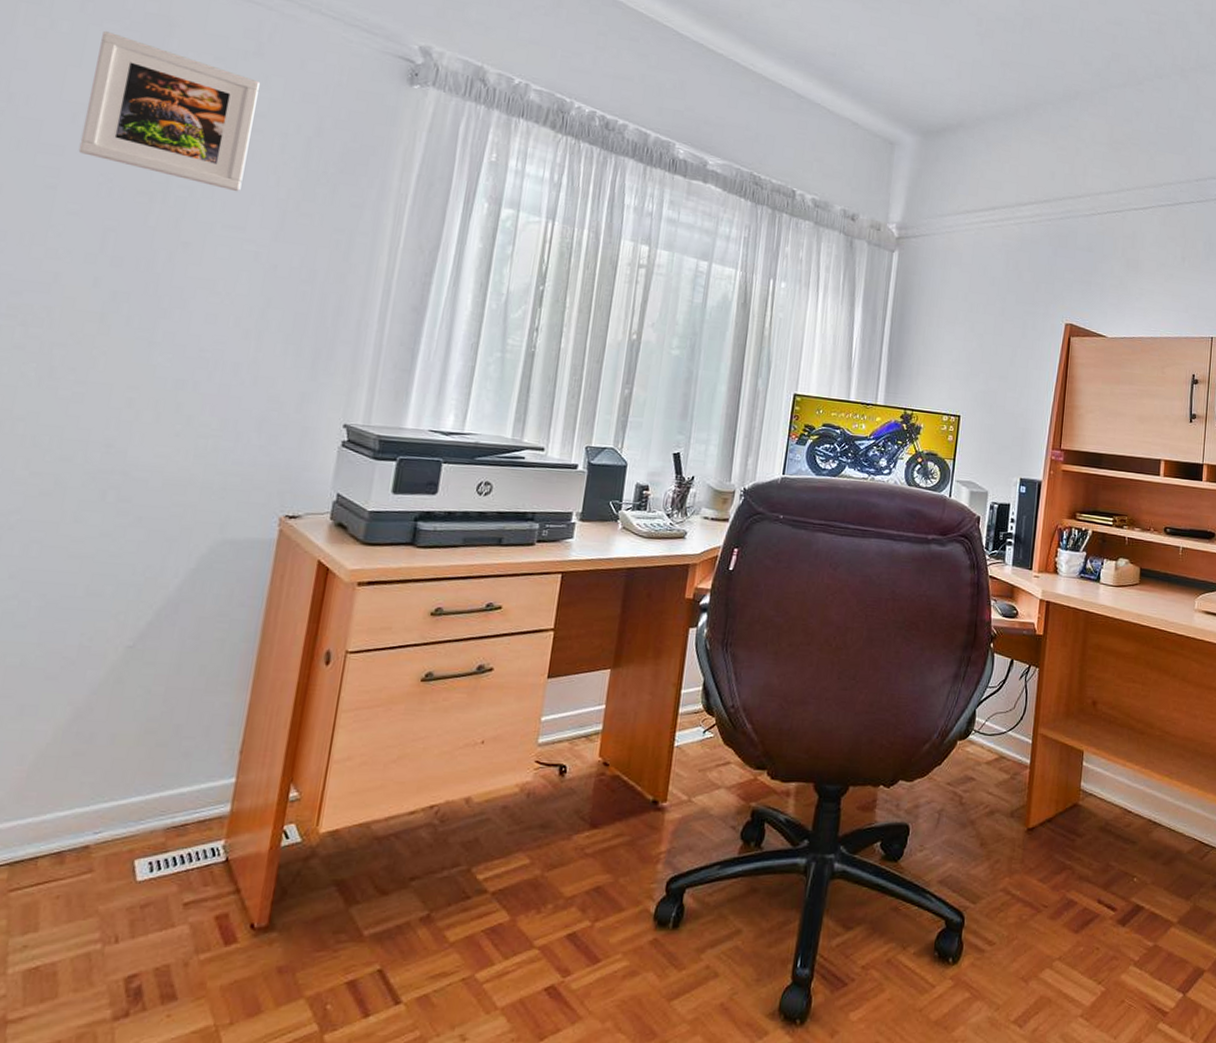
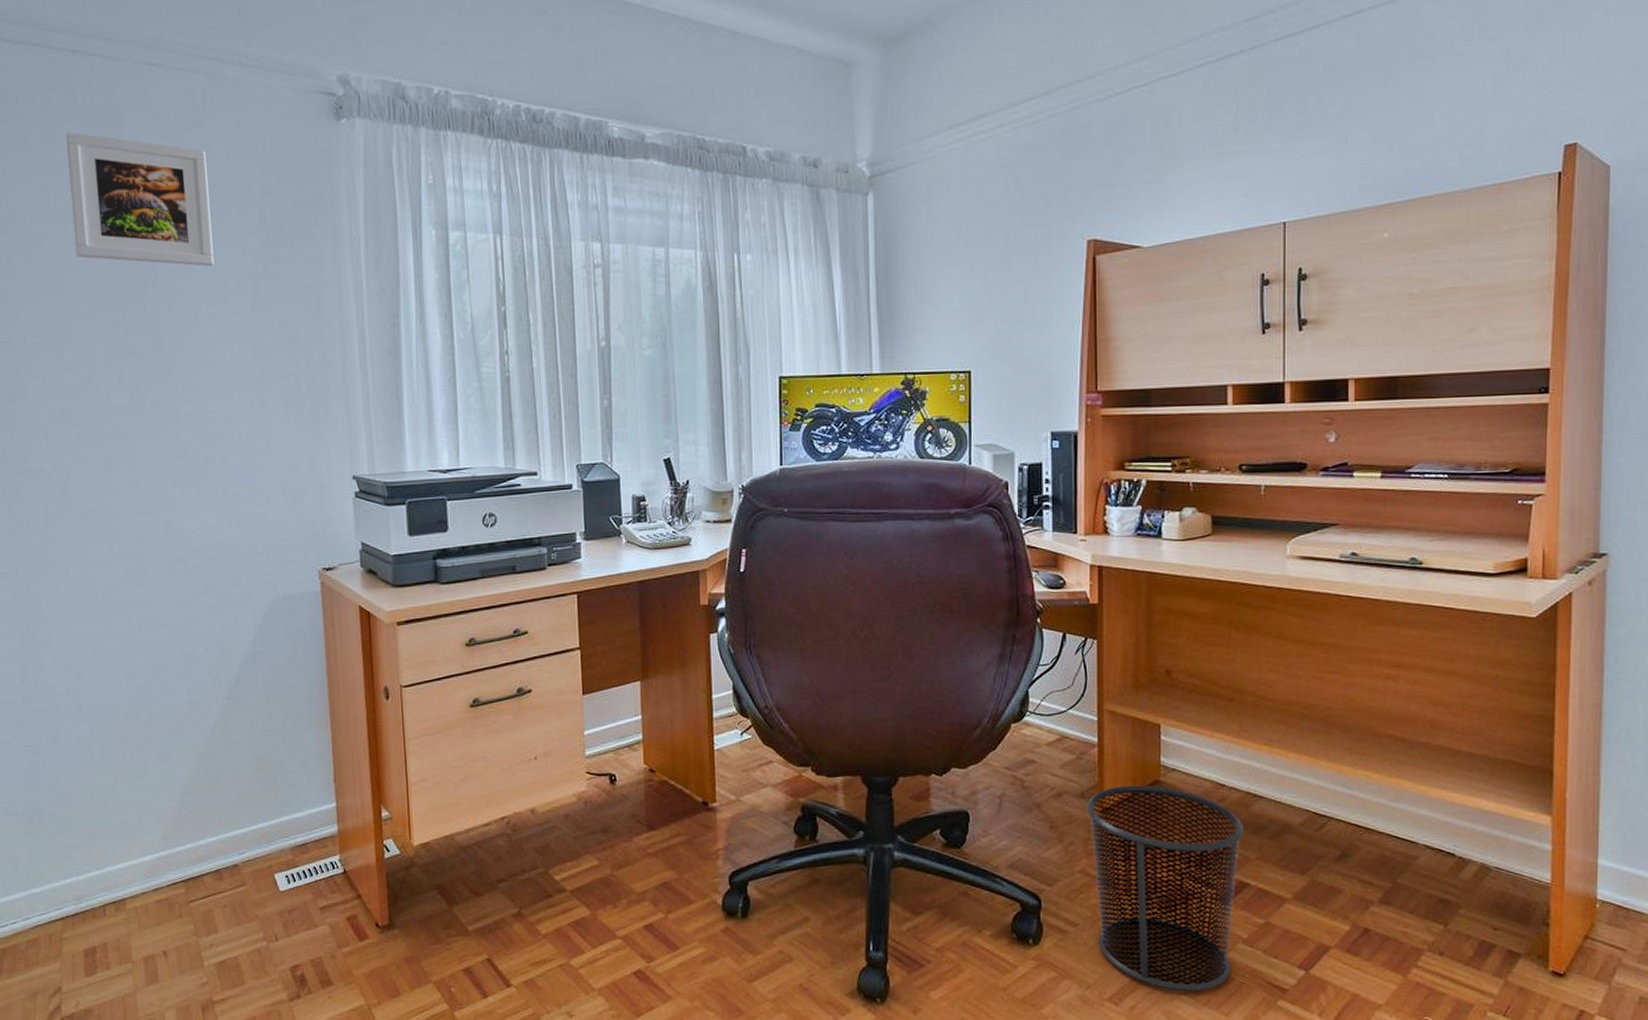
waste bin: none [1011,807,1144,1014] -> present [1087,785,1244,992]

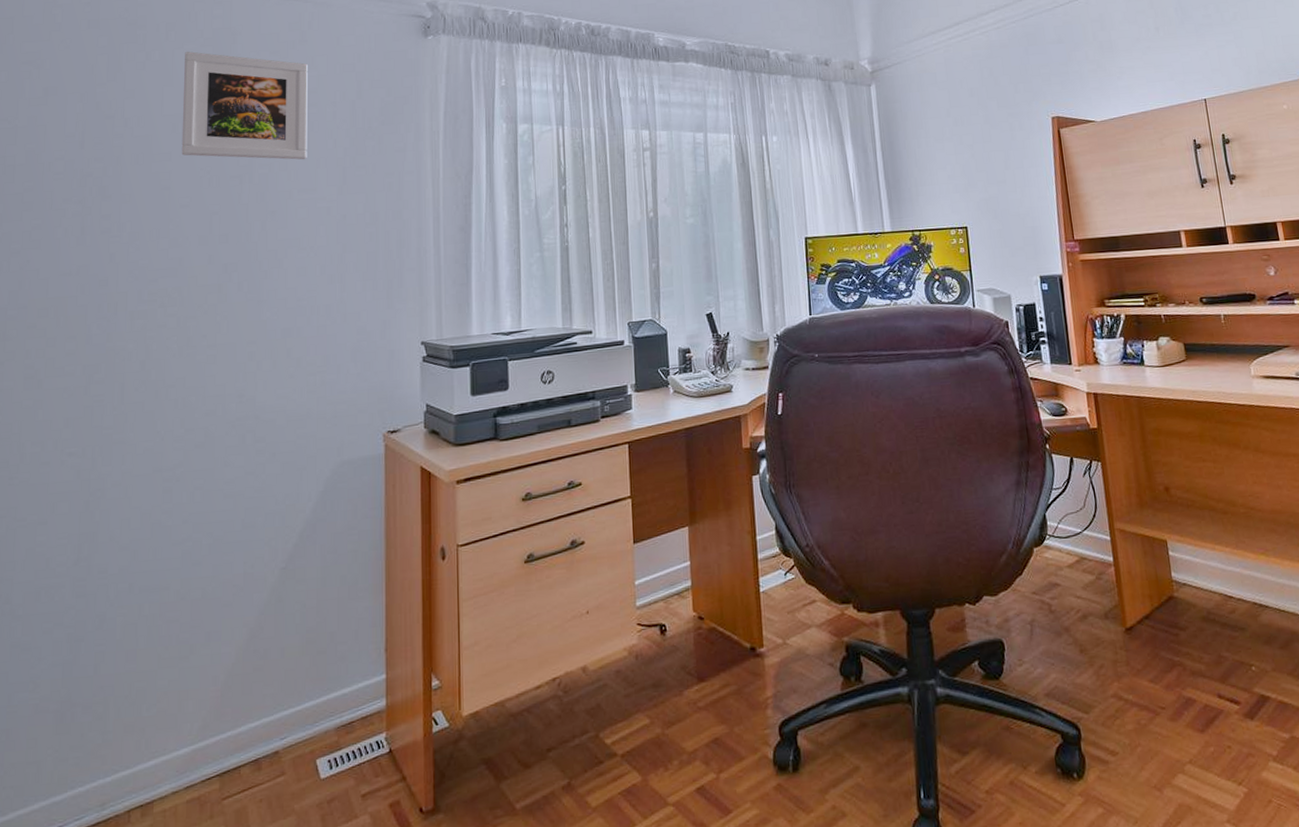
waste bin: present [1087,785,1244,992] -> none [1111,601,1268,820]

